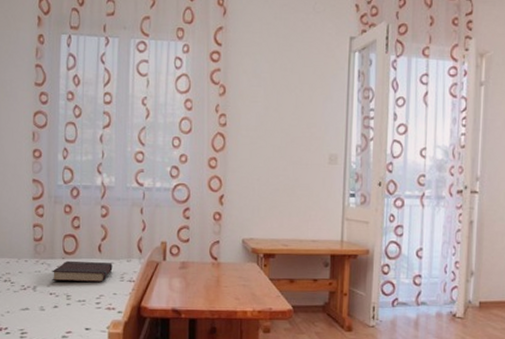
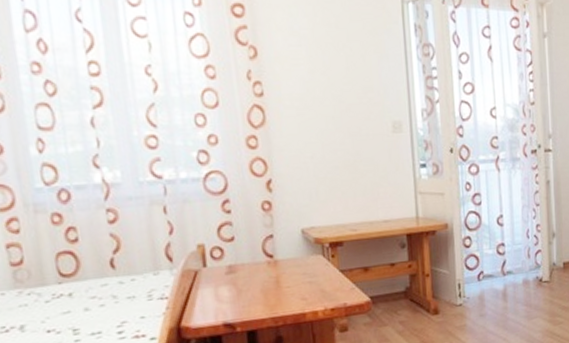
book: present [52,260,113,282] -> none [45,280,135,315]

